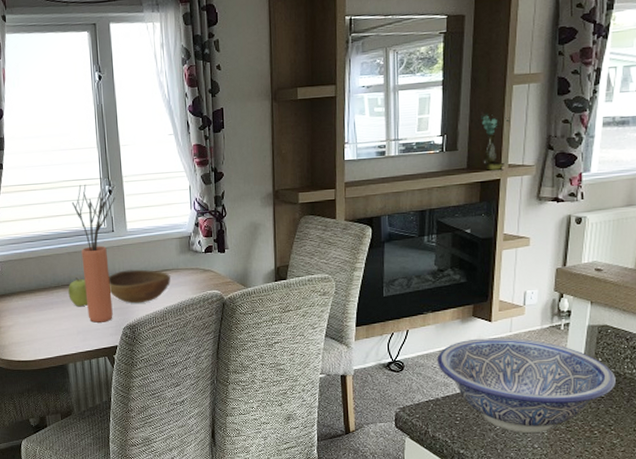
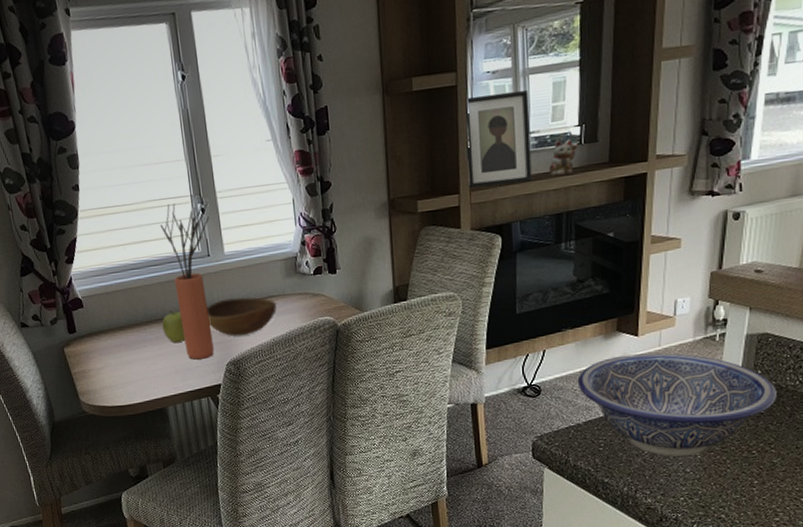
picture frame: none [342,104,400,185] -> present [465,90,532,189]
decorative figurine: none [414,147,441,178] -> present [548,139,579,176]
vase: present [481,111,509,171] -> none [624,94,657,164]

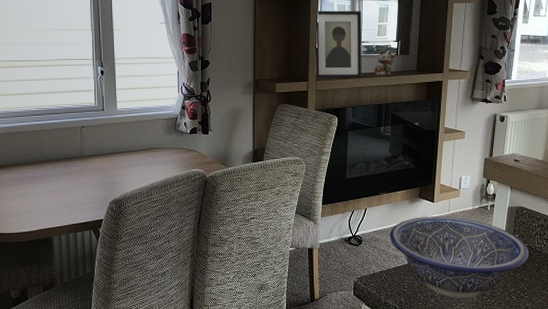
vase: present [160,195,214,360] -> none [63,59,108,197]
fruit: present [162,310,186,342] -> none [56,152,76,180]
bowl: present [206,297,277,336] -> none [97,147,157,179]

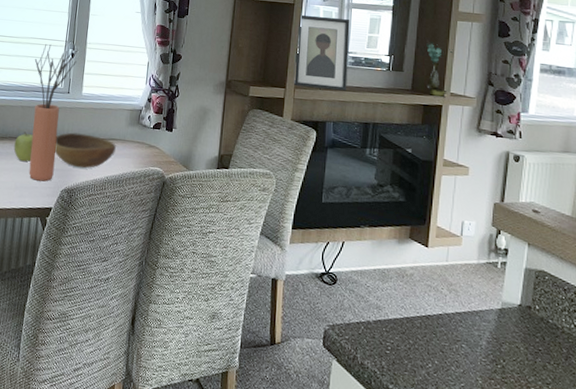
fruit: none [56,152,76,180] -> present [13,131,33,162]
vase: none [63,59,108,197] -> present [28,41,79,182]
bowl: none [97,147,157,179] -> present [54,132,116,168]
decorative figurine: present [374,50,396,76] -> none [361,63,388,93]
decorative bowl: present [389,216,529,299] -> none [370,262,553,379]
vase: none [428,23,450,73] -> present [426,40,453,97]

